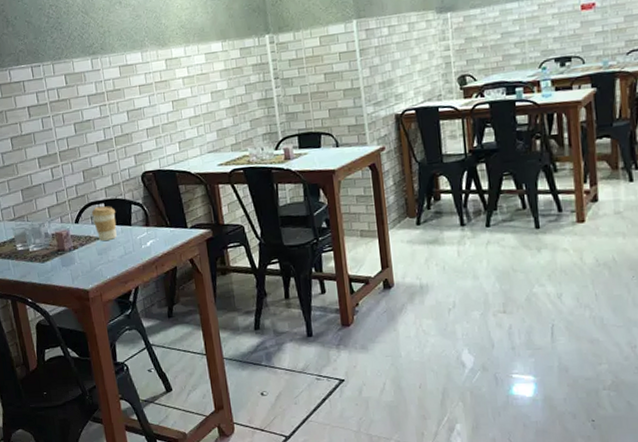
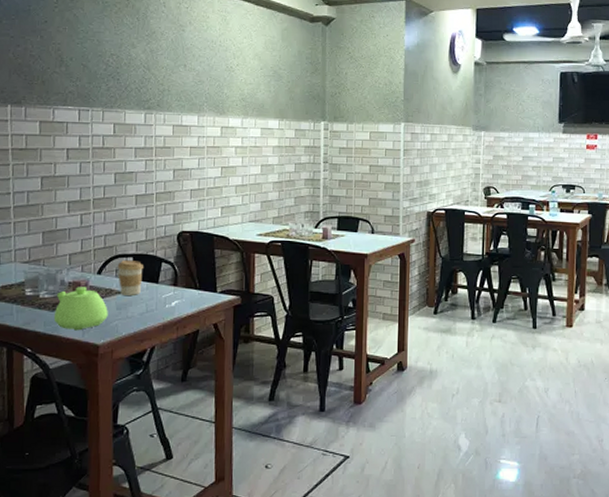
teapot: none [43,236,92,279] -> present [53,287,108,331]

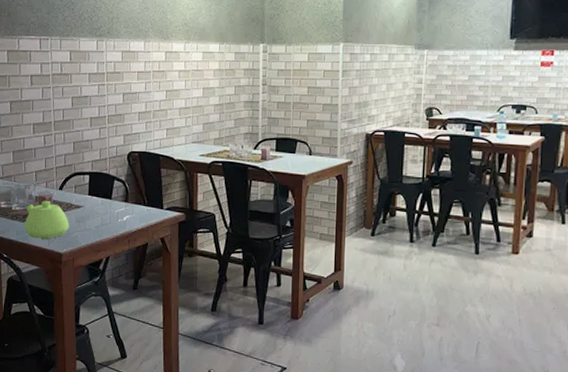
coffee cup: present [117,260,143,295] -> none [76,178,98,210]

